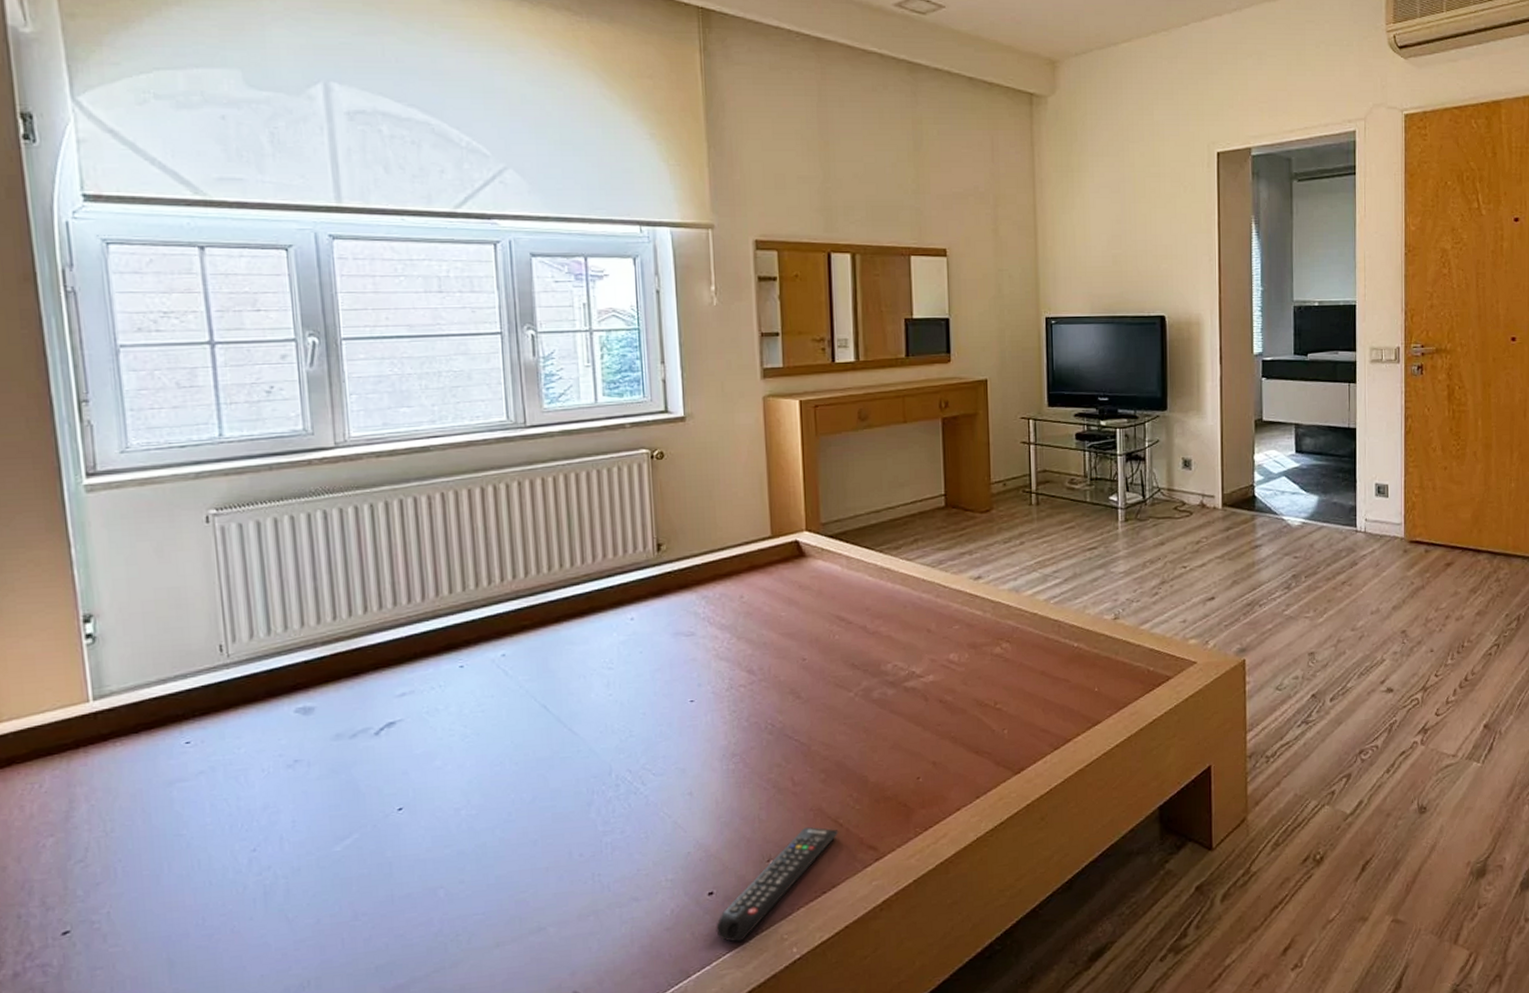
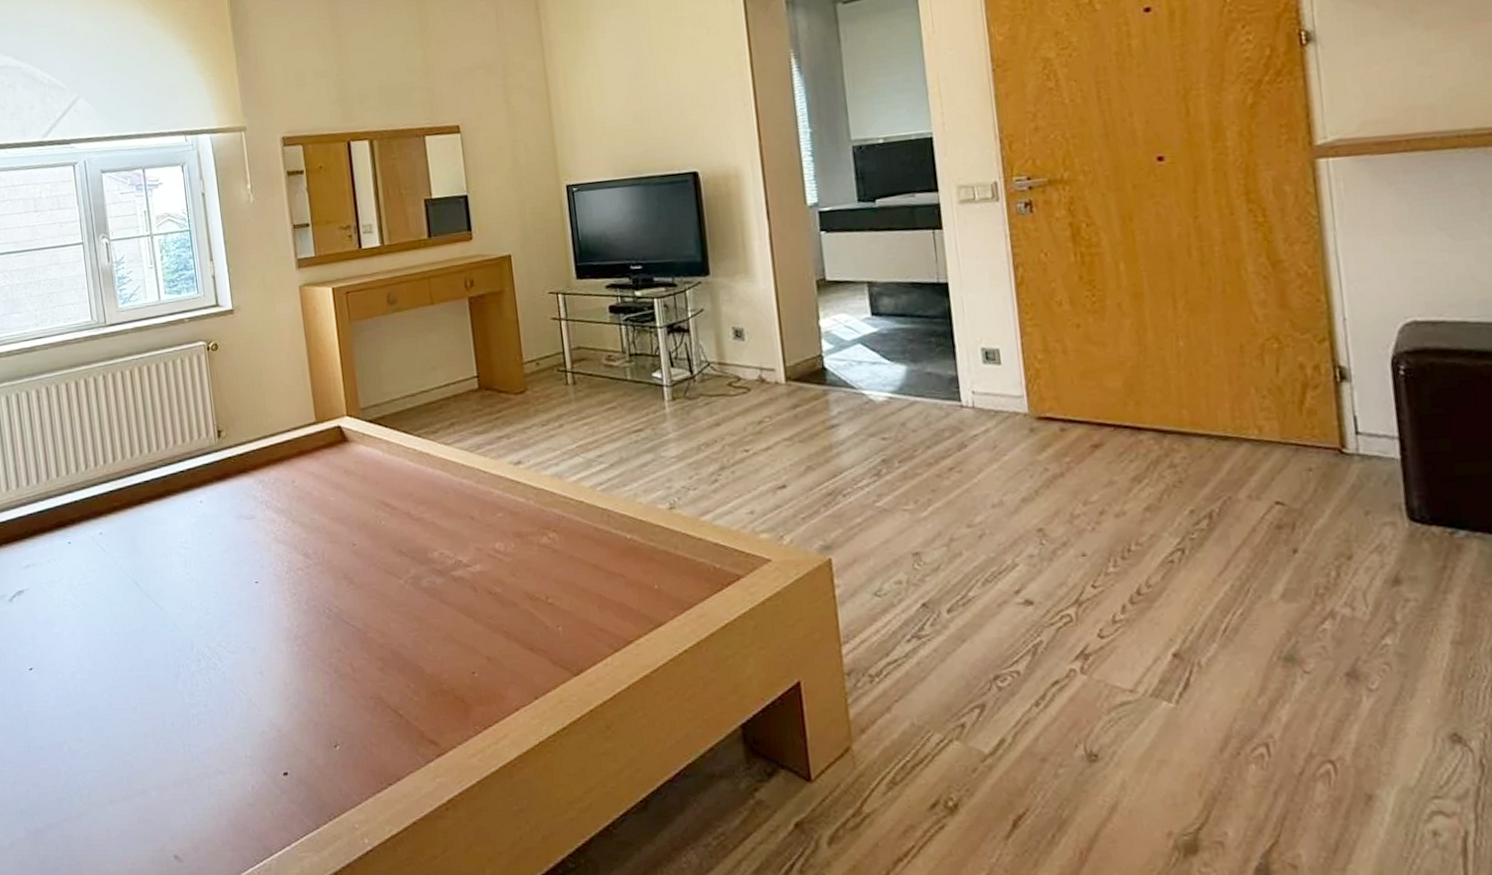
remote control: present [716,826,839,942] -> none [292,715,400,826]

